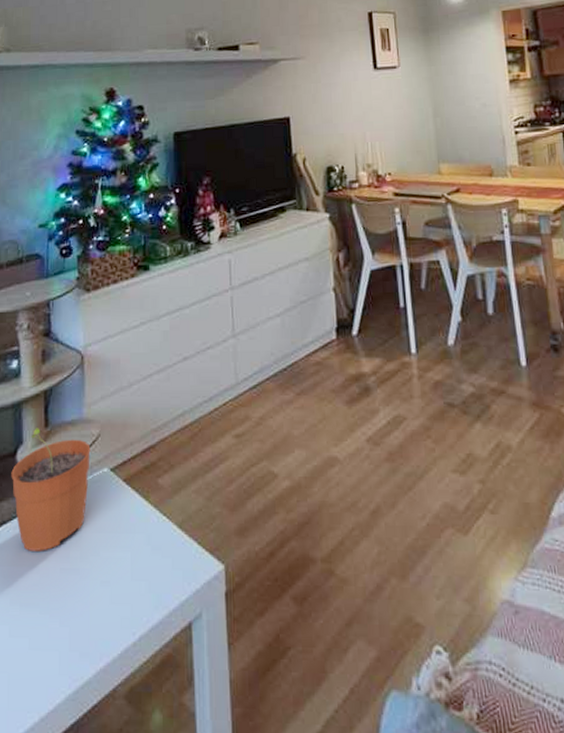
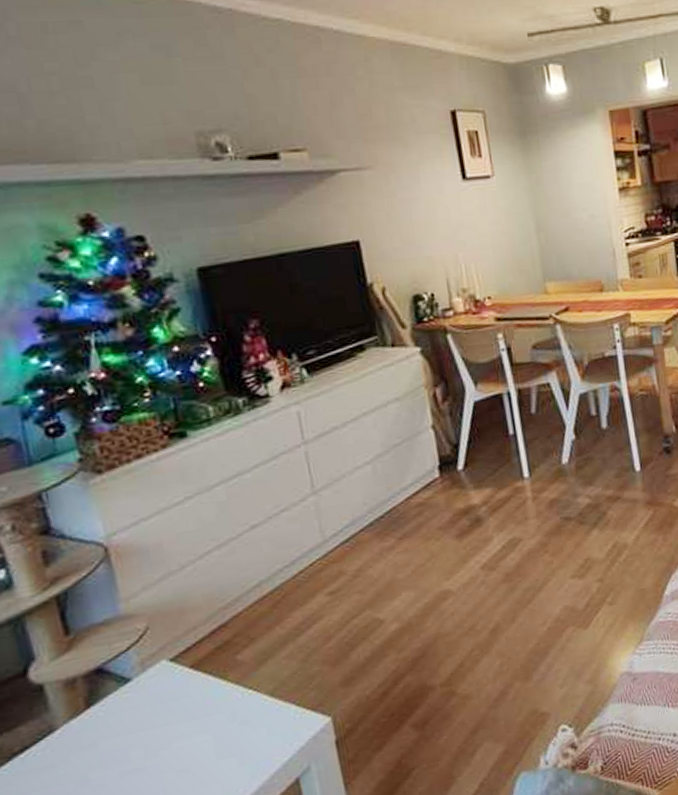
plant pot: present [11,428,91,551] -> none [24,638,144,768]

